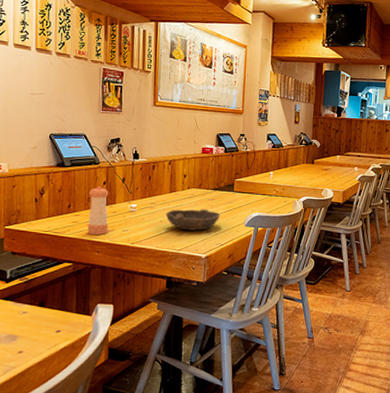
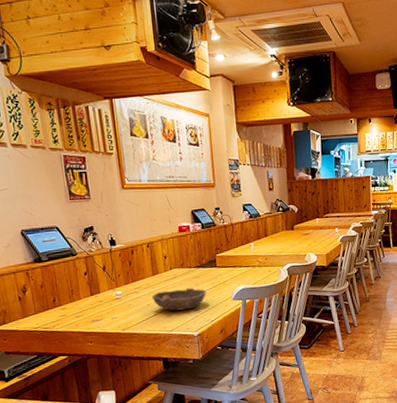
pepper shaker: present [87,186,109,235] -> none [71,277,98,326]

